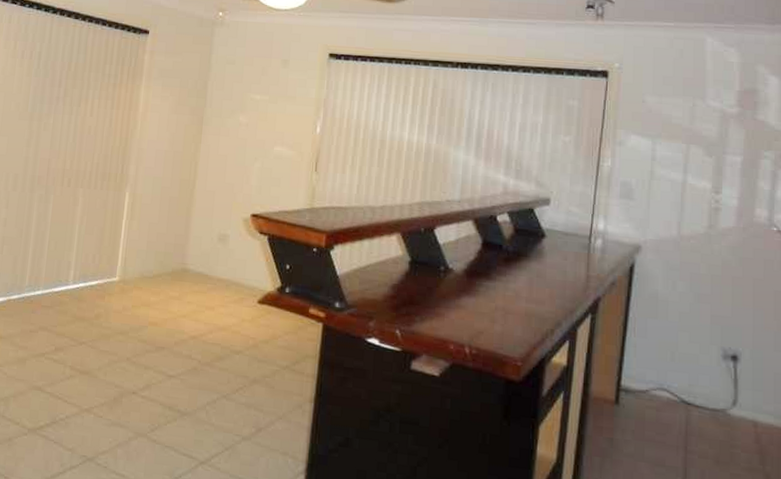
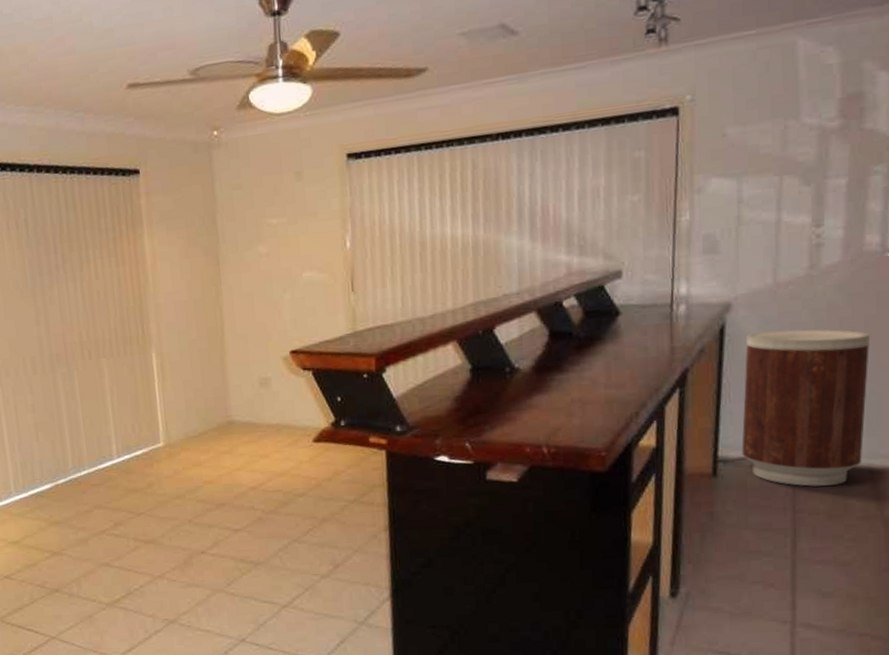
trash can: none [642,275,758,433] -> present [741,329,871,487]

